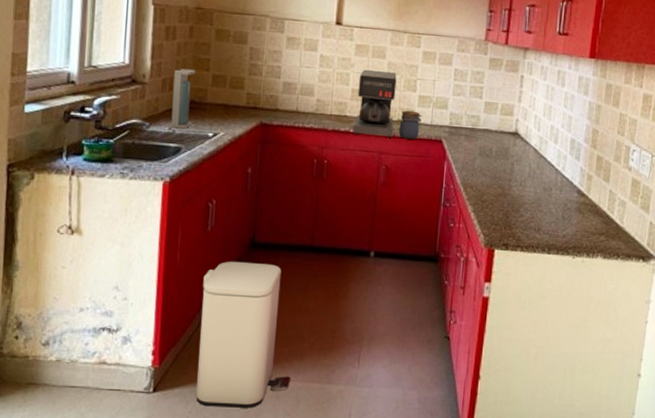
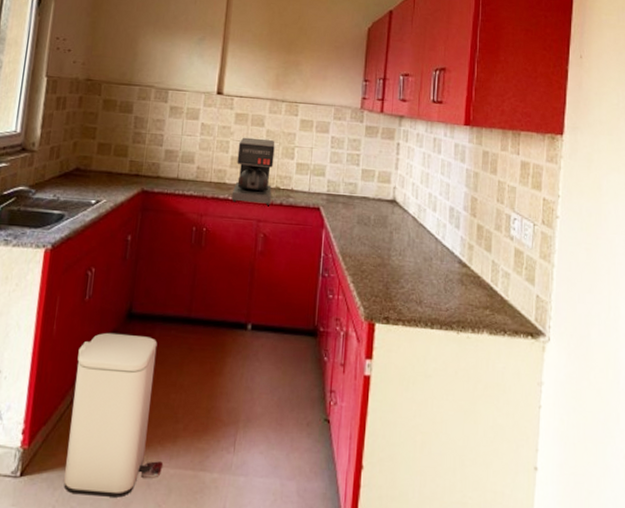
soap dispenser: present [171,68,196,129] -> none [56,137,83,196]
jar: present [399,110,423,140] -> none [277,177,301,207]

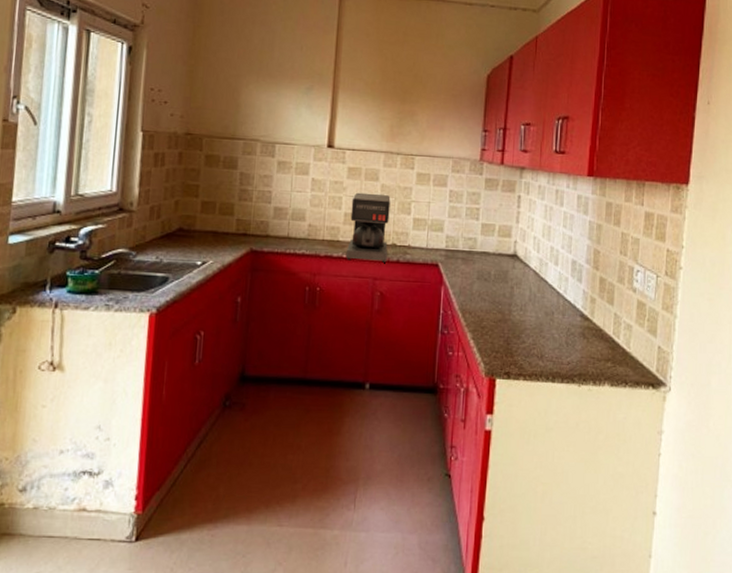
pedal bin: present [64,332,164,498] -> none [181,396,283,557]

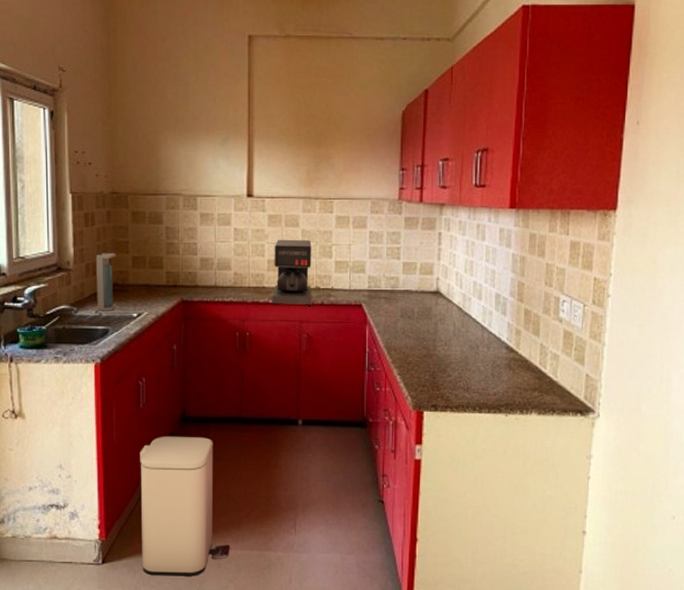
soap dispenser: none [158,195,185,258] -> present [96,253,117,311]
pedal bin: none [181,396,283,557] -> present [140,436,231,576]

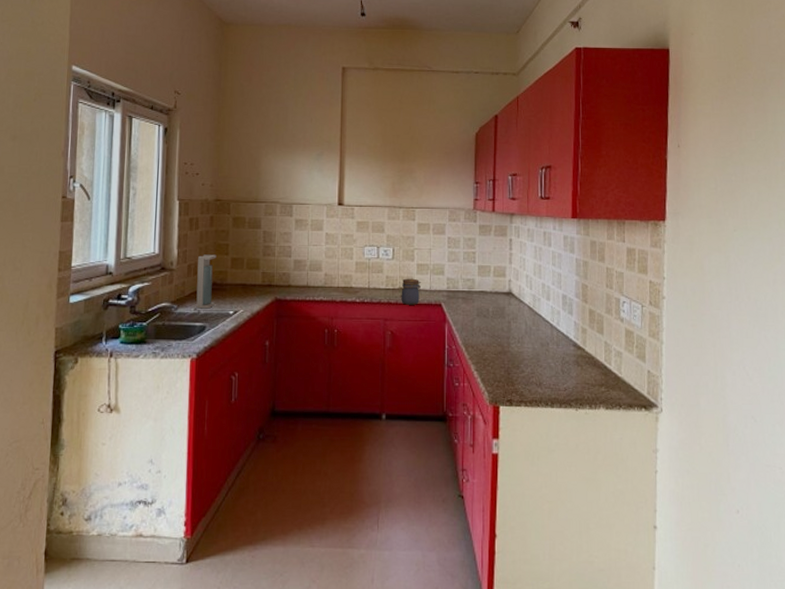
pedal bin: present [140,436,231,576] -> none [226,430,315,576]
coffee maker: present [271,239,312,306] -> none [358,243,396,305]
jar: none [318,277,340,306] -> present [401,278,422,305]

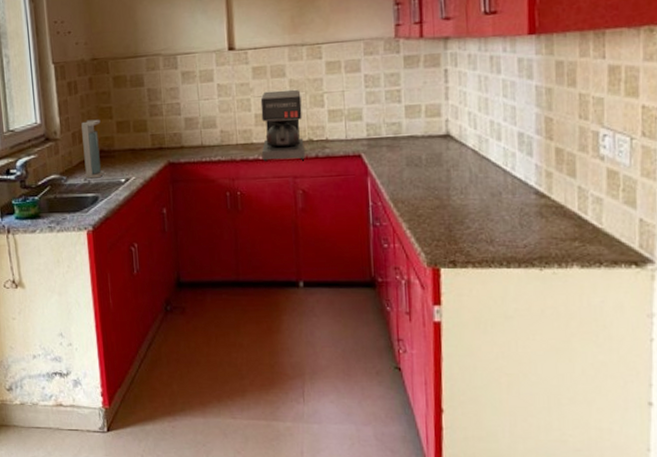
coffee maker: none [358,243,396,305] -> present [260,90,305,162]
jar: present [401,278,422,305] -> none [311,127,336,159]

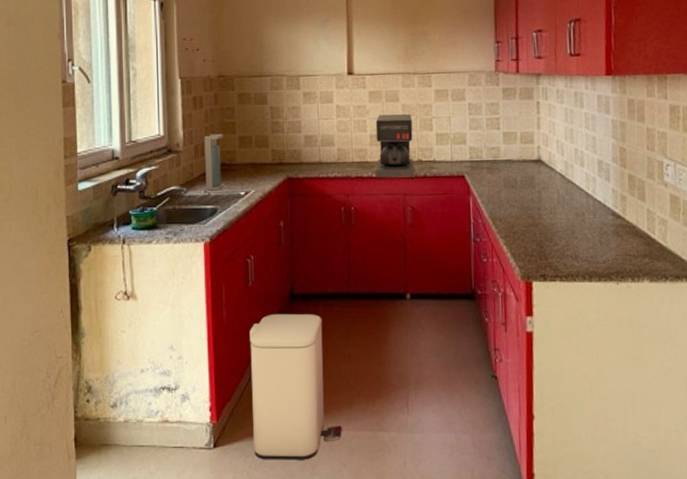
pedal bin: none [137,302,236,446] -> present [249,313,343,460]

